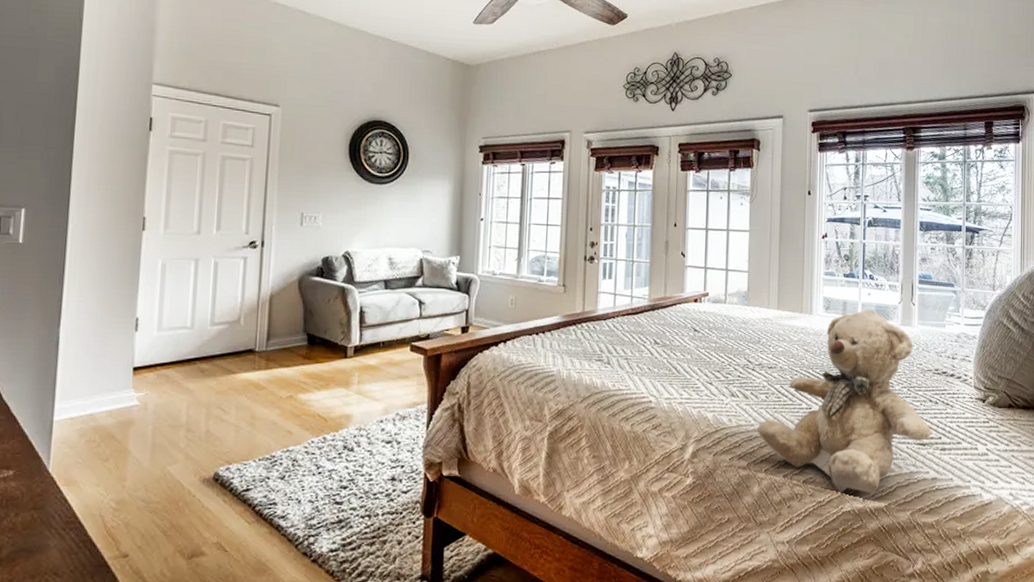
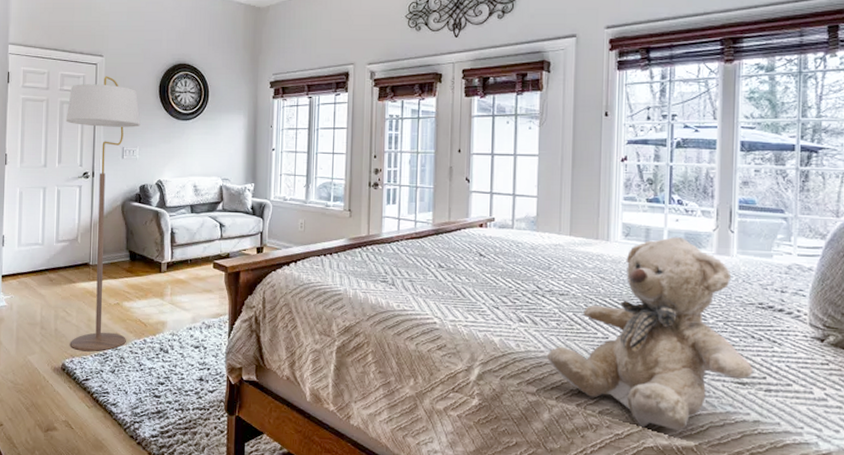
floor lamp: none [225,129,325,456] -> present [65,76,141,352]

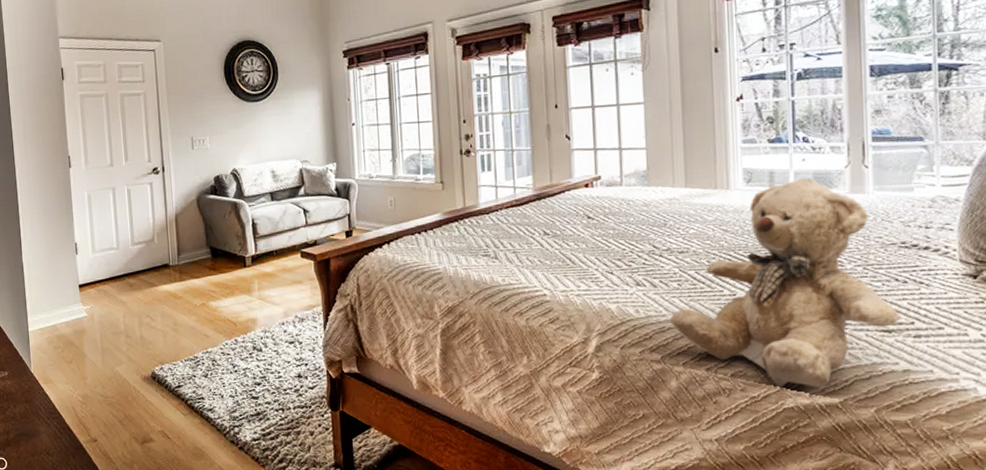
floor lamp: present [65,76,141,352] -> none [128,62,216,357]

